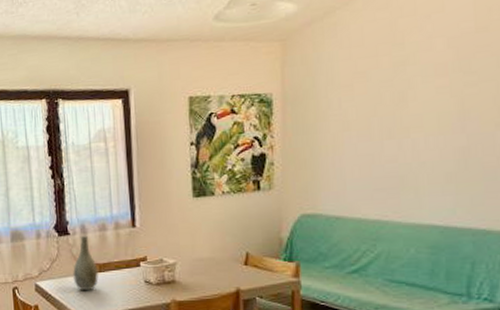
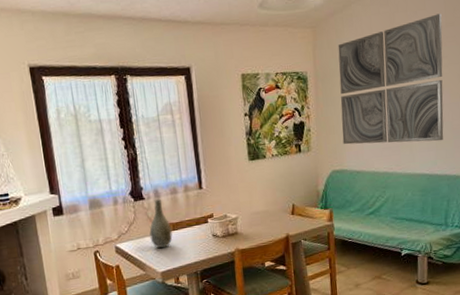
wall art: none [315,16,470,183] -> present [338,13,444,145]

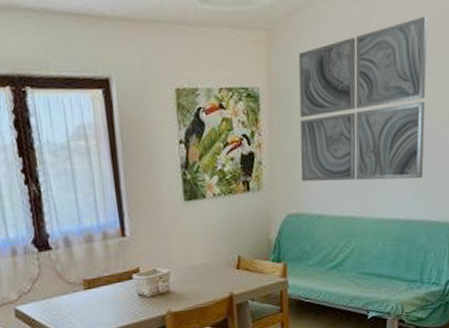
vase: present [149,198,173,249] -> none [58,248,88,312]

